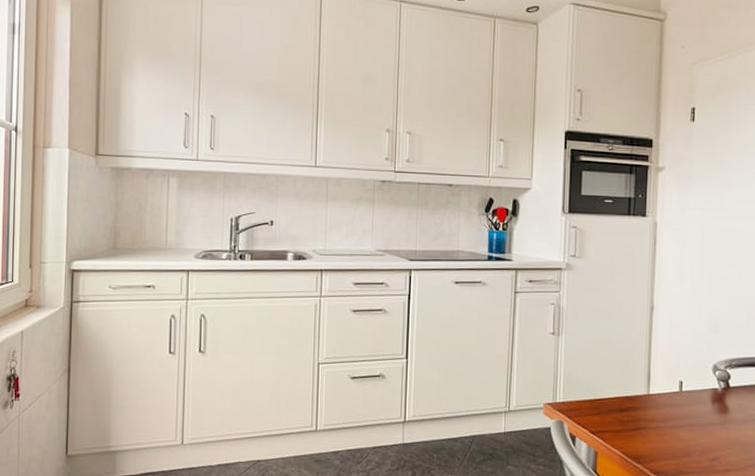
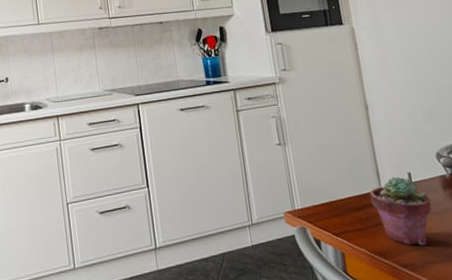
potted succulent: none [636,383,697,456] -> present [370,176,432,246]

